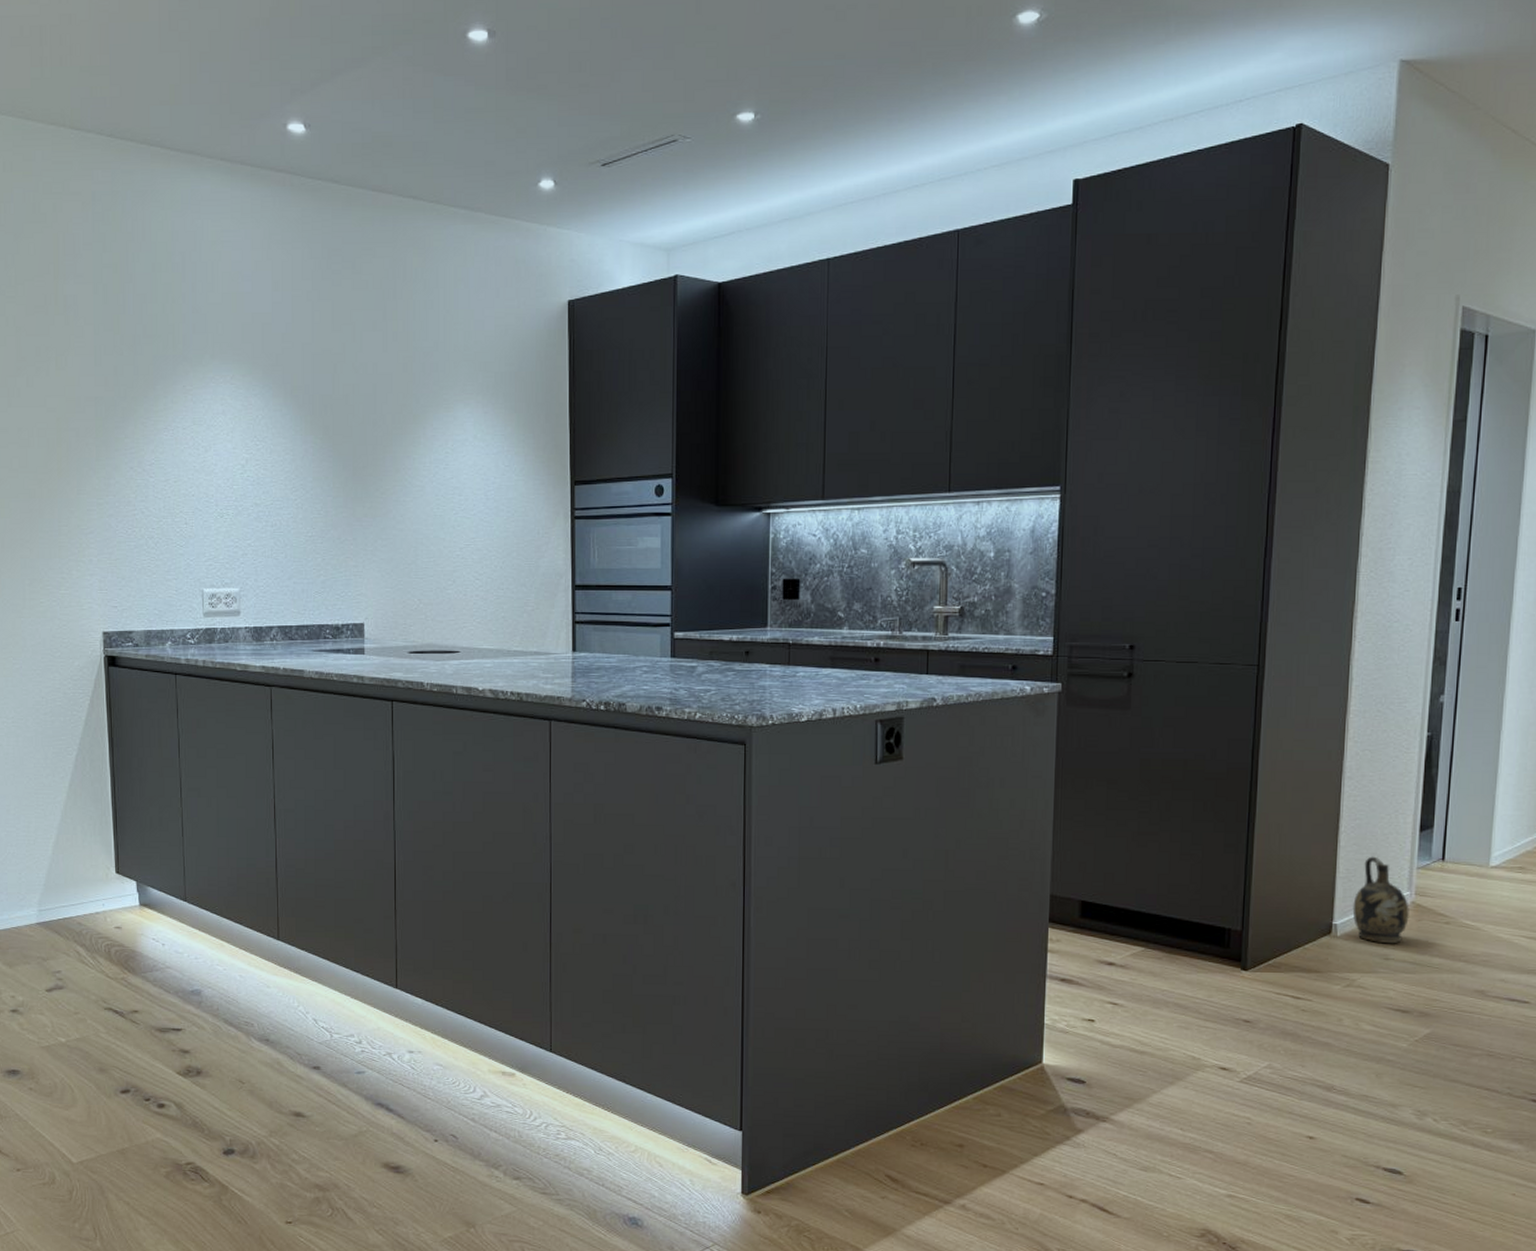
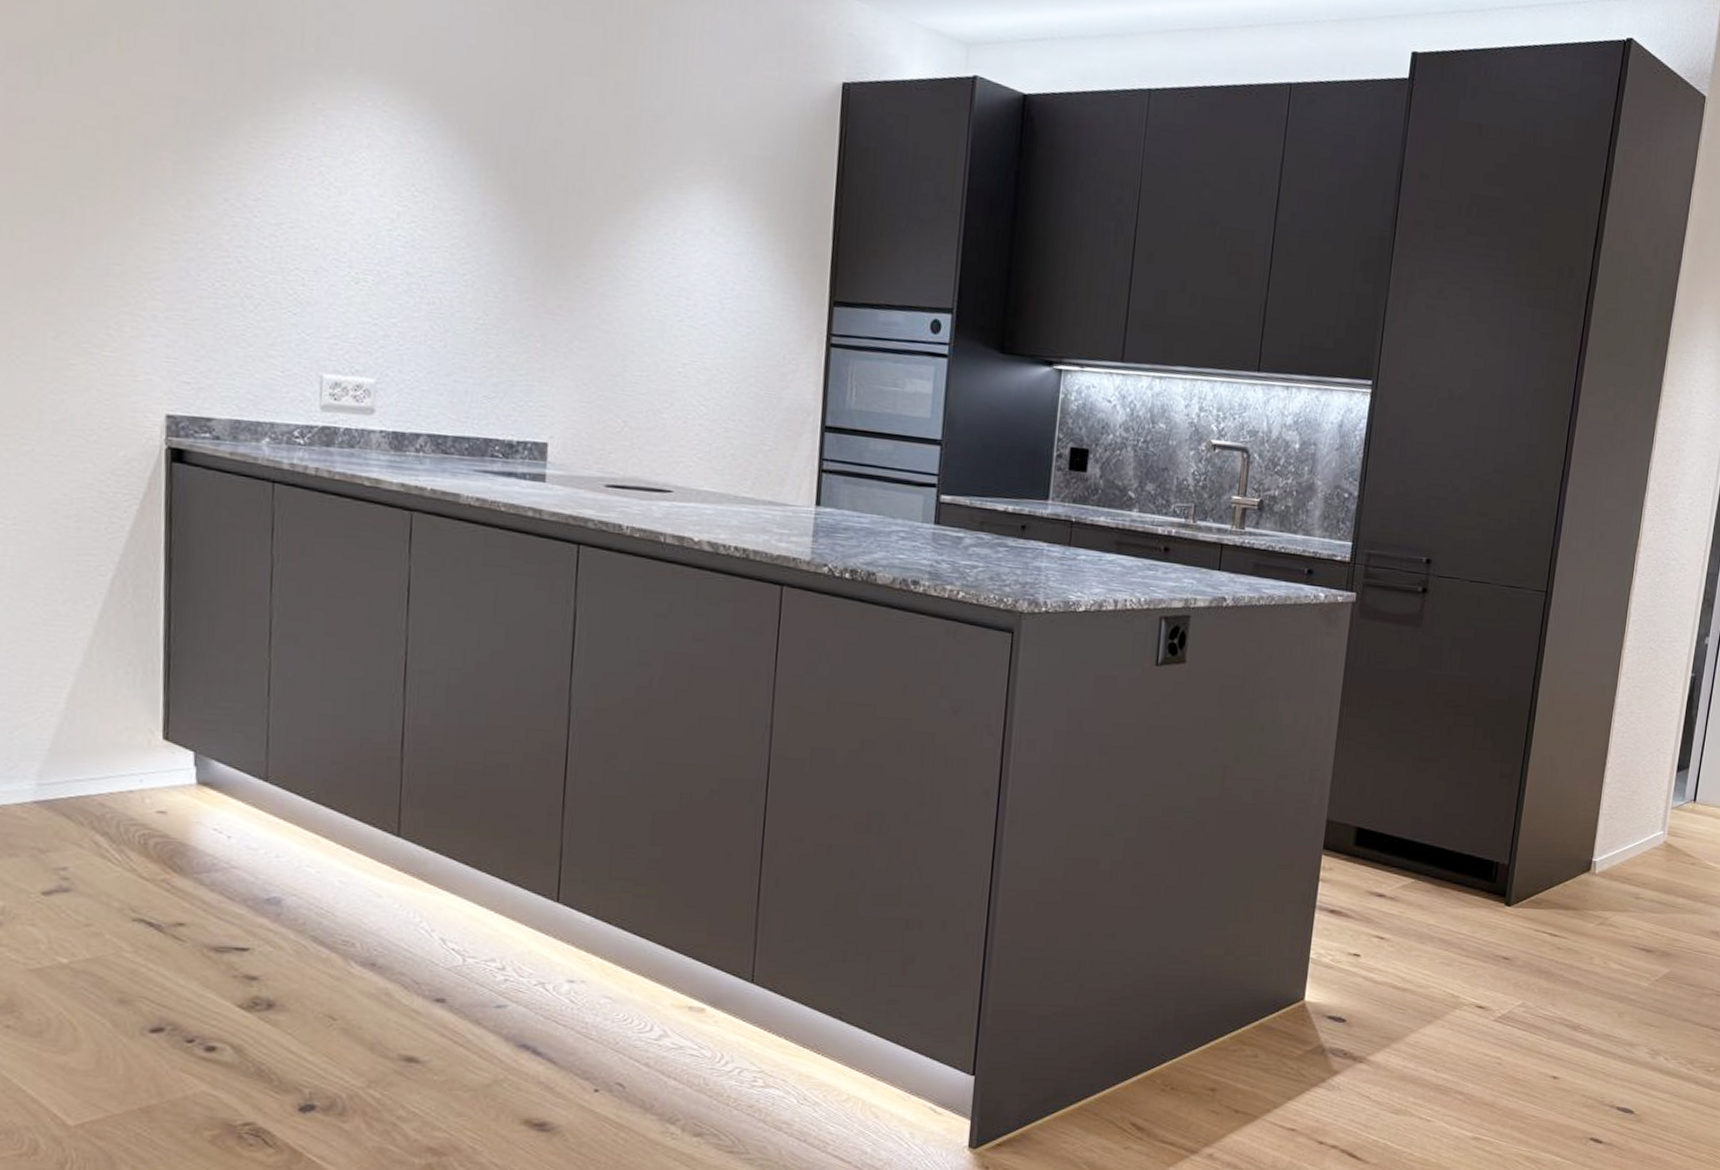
ceramic jug: present [1352,856,1409,944] -> none [1611,794,1662,883]

